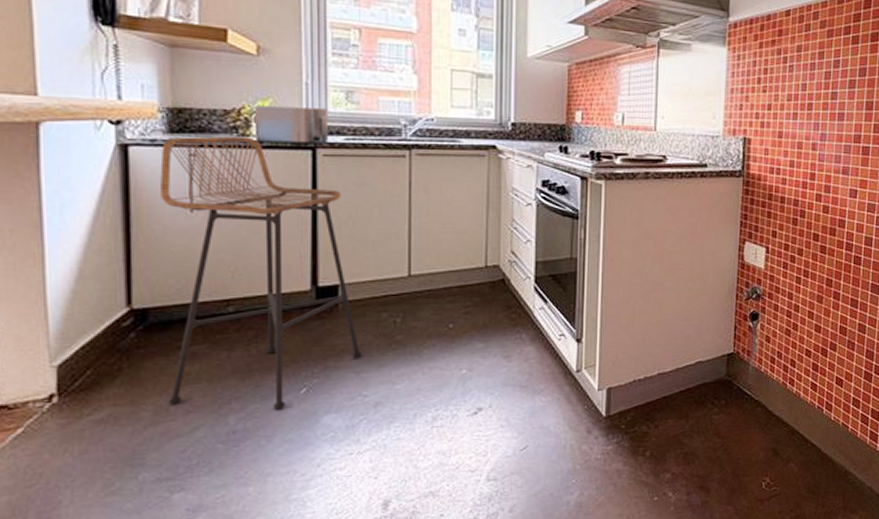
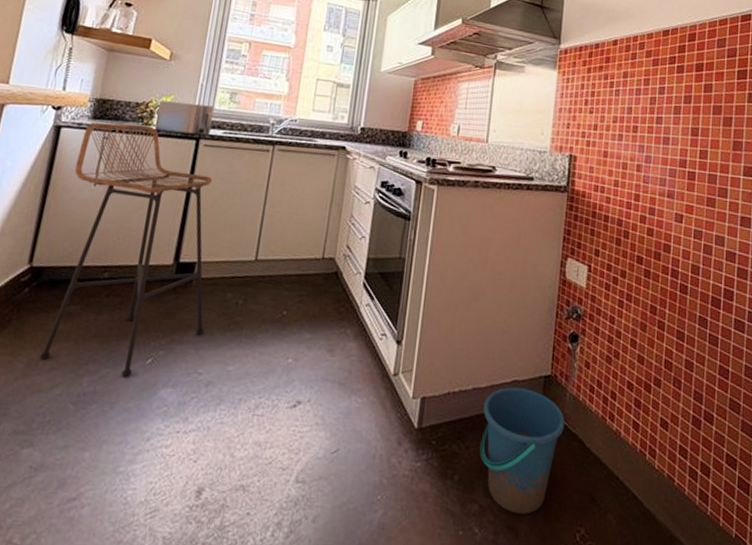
bucket: none [669,366,749,475] -> present [480,386,565,515]

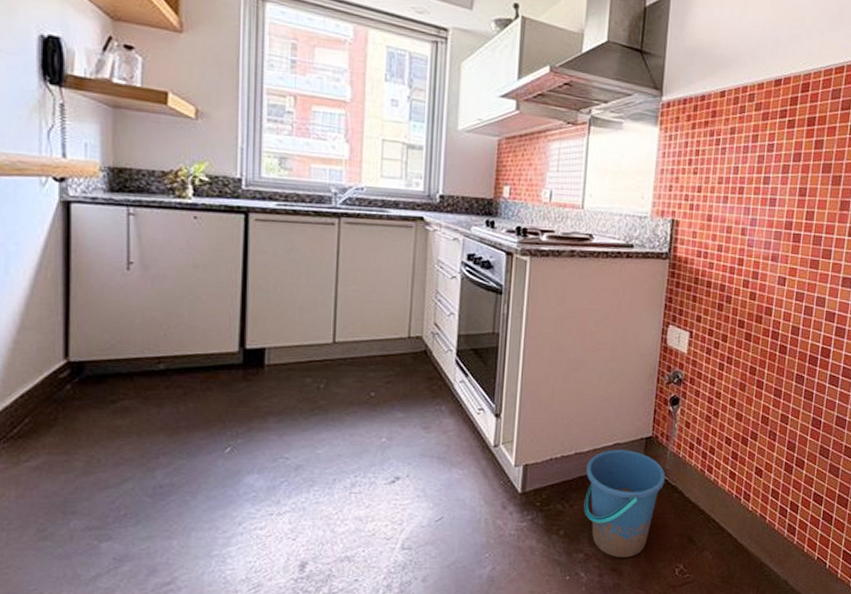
bar stool: present [38,122,213,377] -> none [99,196,285,467]
toaster: present [154,101,215,136] -> none [190,168,262,209]

